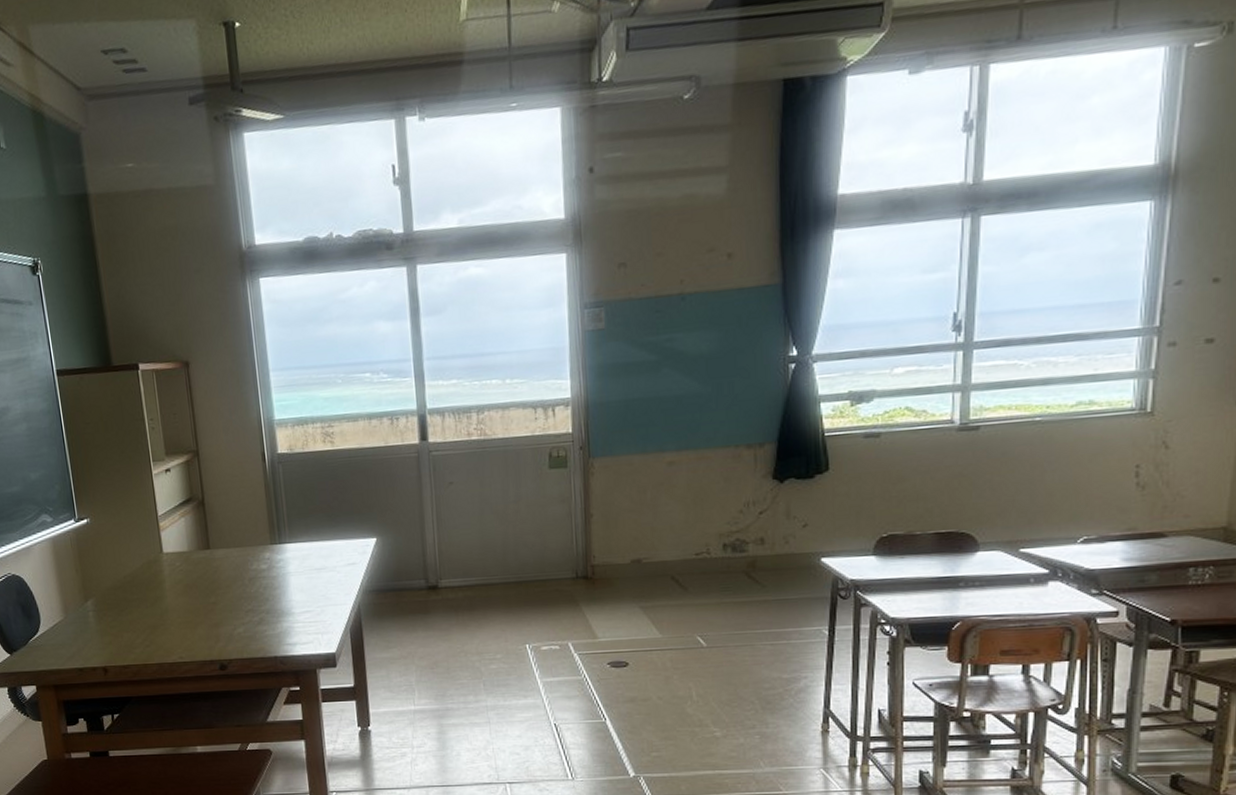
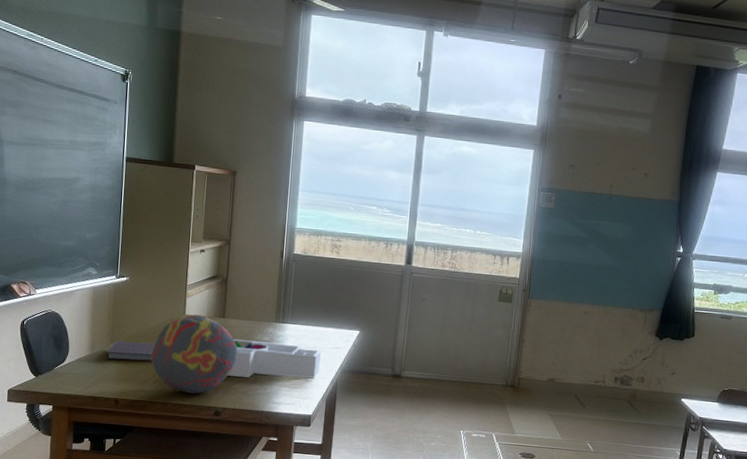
notebook: none [81,594,136,622] -> present [106,341,156,362]
decorative orb: none [133,550,234,648] -> present [150,314,238,394]
desk organizer: none [224,568,335,620] -> present [228,339,321,379]

